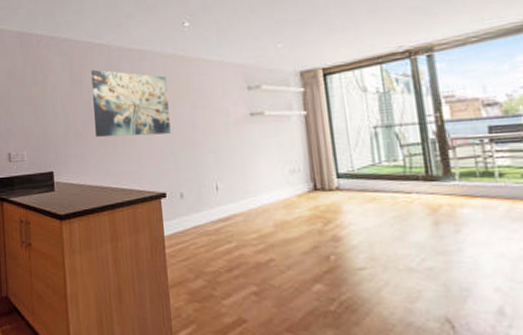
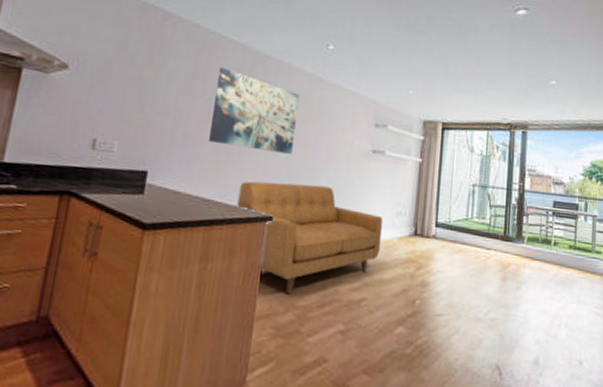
sofa: none [129,157,279,262] -> present [234,181,383,295]

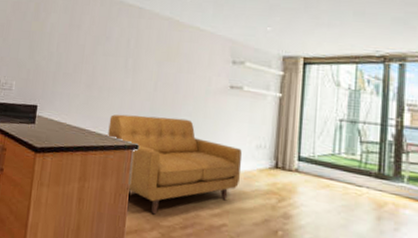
wall art: present [208,67,299,154] -> none [83,17,159,90]

